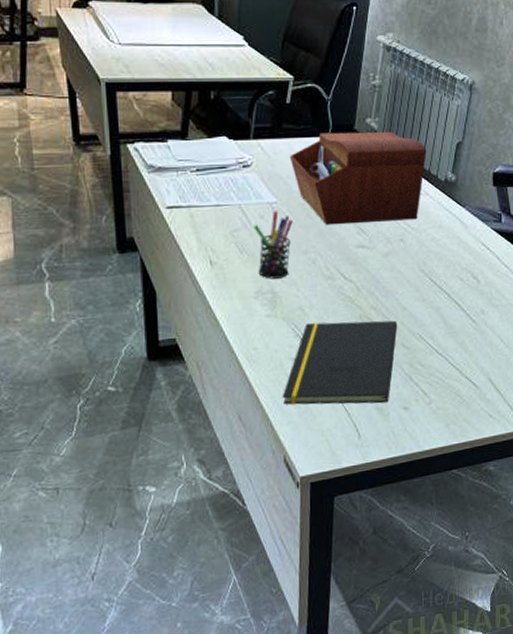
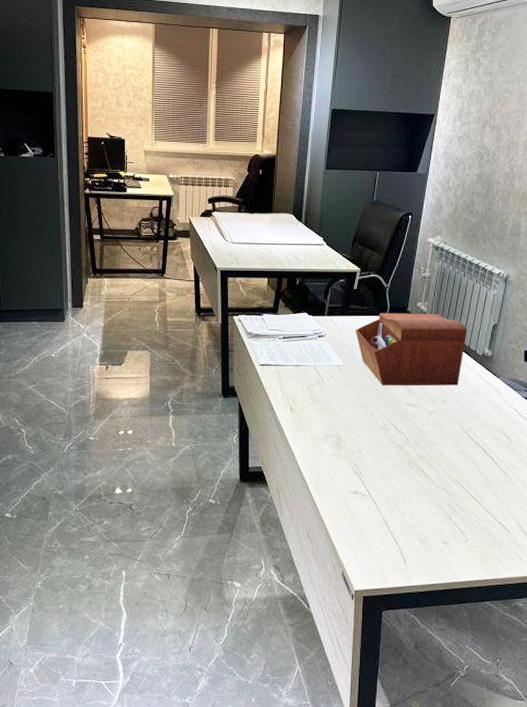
pen holder: present [253,211,293,279] -> none [325,372,356,426]
notepad: present [282,320,398,405] -> none [342,463,440,537]

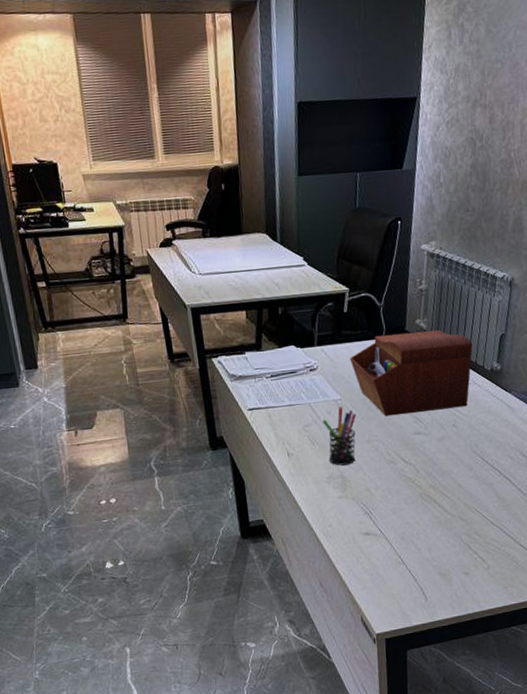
pen holder: none [325,372,356,426] -> present [322,406,356,466]

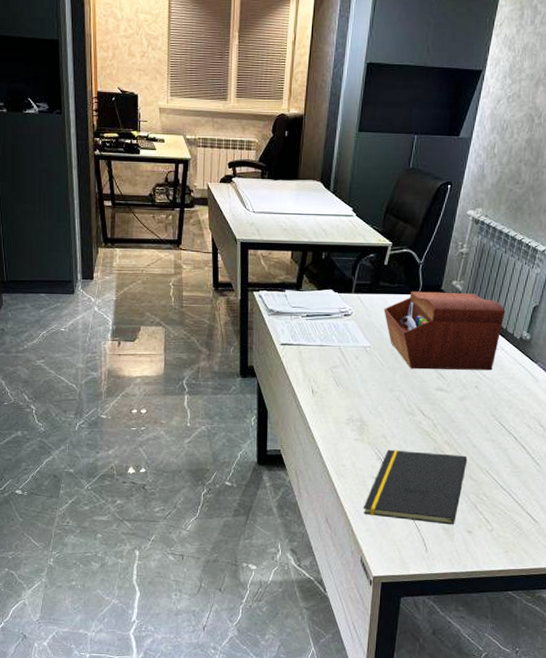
pen holder: present [322,406,356,466] -> none [349,354,383,410]
notepad: none [356,497,455,573] -> present [363,449,468,525]

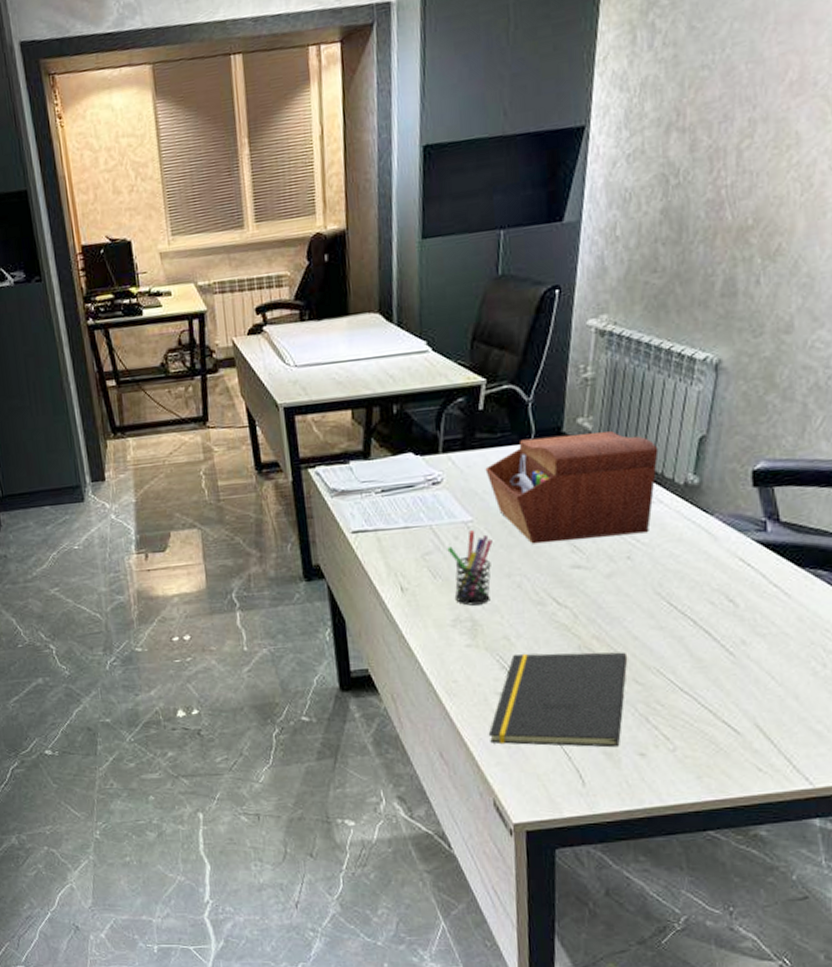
pen holder: none [349,354,383,410] -> present [447,530,493,606]

